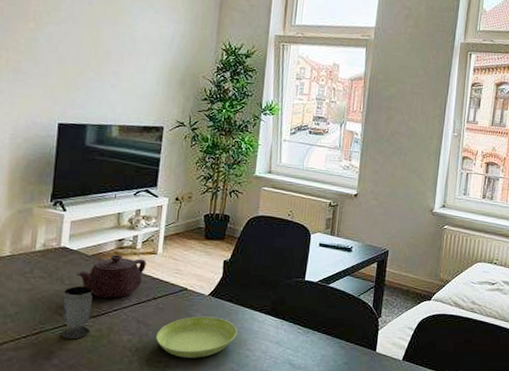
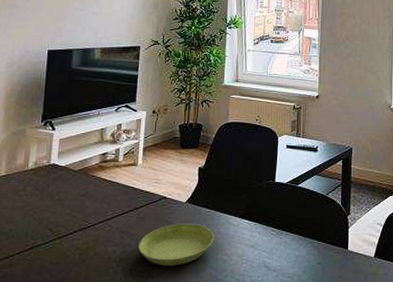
cup: present [62,286,93,339] -> none [52,200,80,253]
teapot: present [77,254,146,299] -> none [65,168,128,211]

